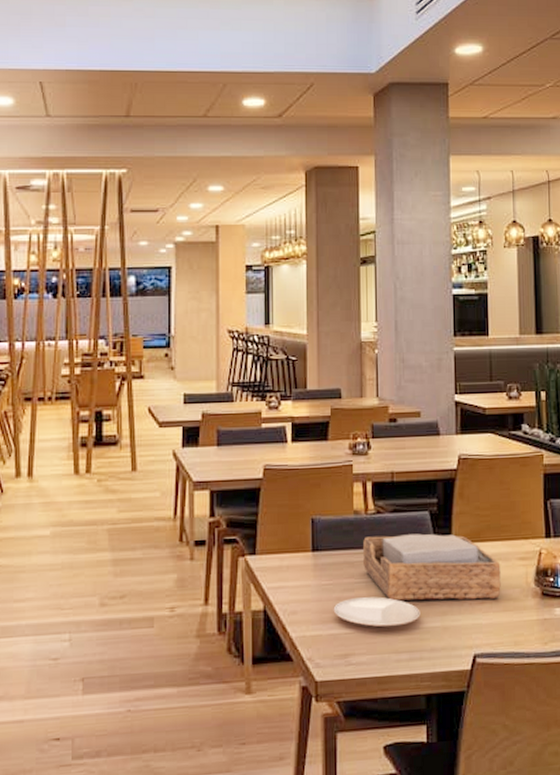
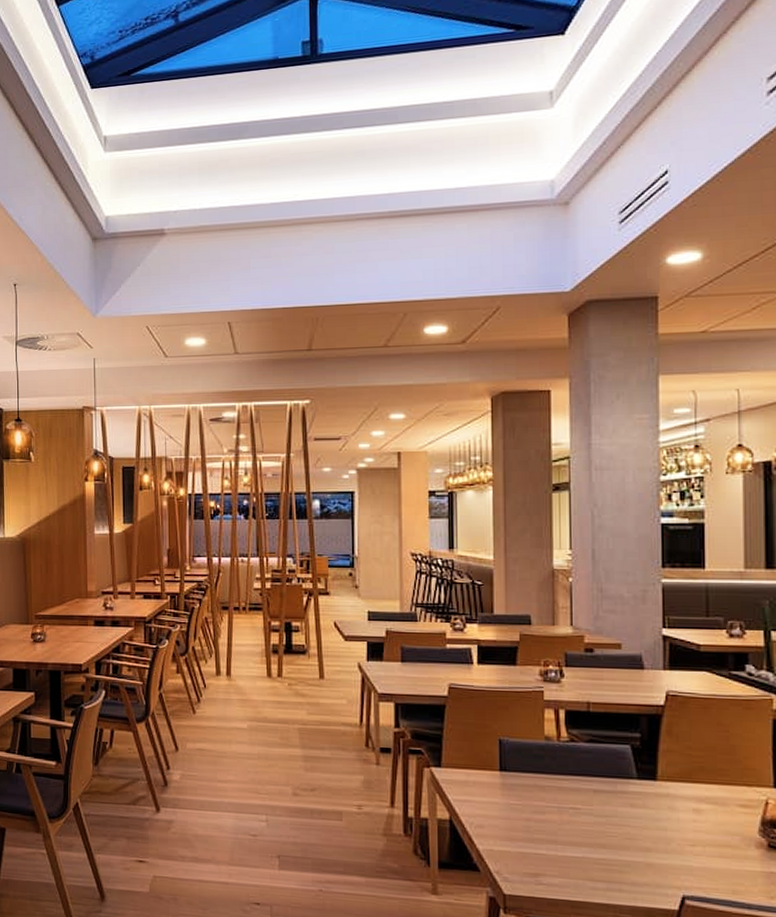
plate: present [333,597,420,628] -> none [522,821,620,855]
napkin holder: present [362,533,501,601] -> none [554,763,717,843]

